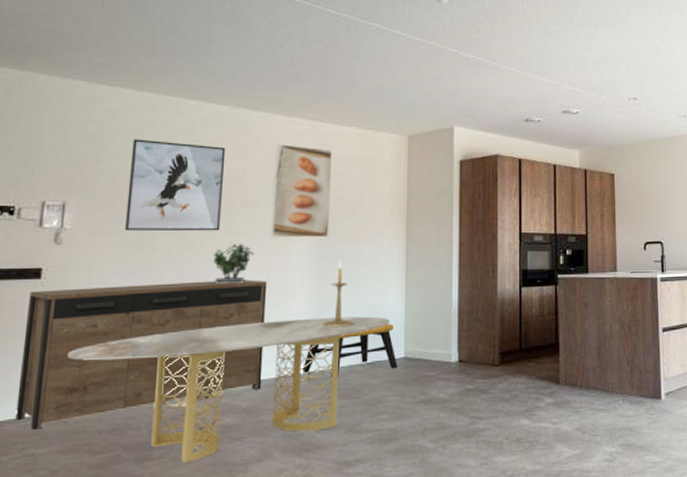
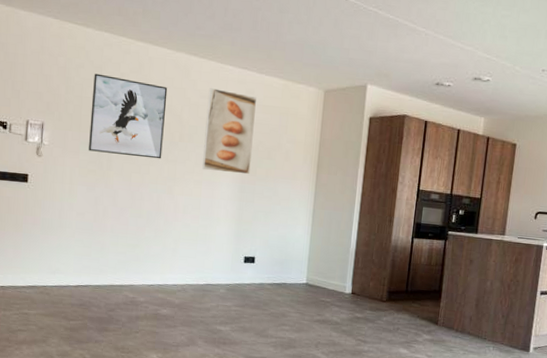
sideboard: present [15,280,268,431] -> none [13,191,198,297]
dining table: present [67,316,390,464] -> none [48,237,296,338]
potted plant: present [213,243,254,285] -> none [155,171,188,205]
bench: present [302,323,398,378] -> none [223,253,300,292]
candlestick: present [322,261,354,328] -> none [240,196,267,252]

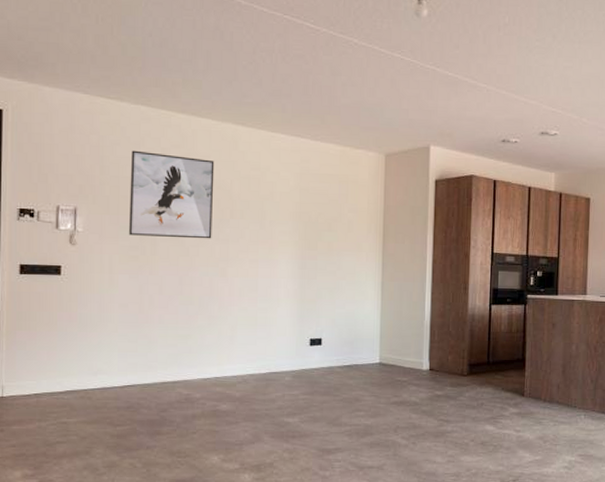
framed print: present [202,88,256,175] -> none [258,159,312,249]

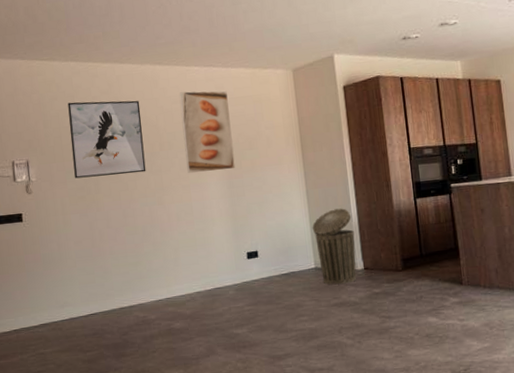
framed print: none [258,159,312,249] -> present [180,91,235,173]
trash can: none [382,305,425,383] -> present [312,208,357,285]

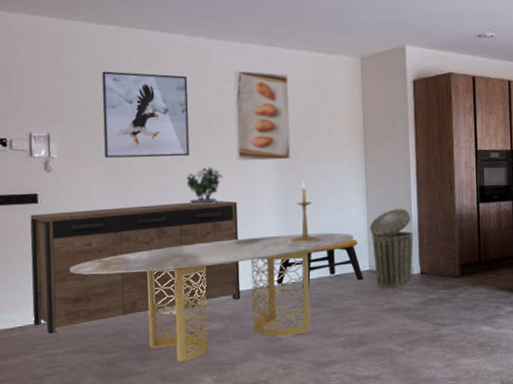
sideboard: none [17,210,200,336] -> present [30,200,241,335]
dining table: none [52,234,298,359] -> present [69,232,354,363]
potted plant: none [144,180,176,217] -> present [186,167,223,206]
bench: none [230,239,310,288] -> present [276,239,364,289]
candlestick: none [240,188,268,247] -> present [291,181,320,244]

